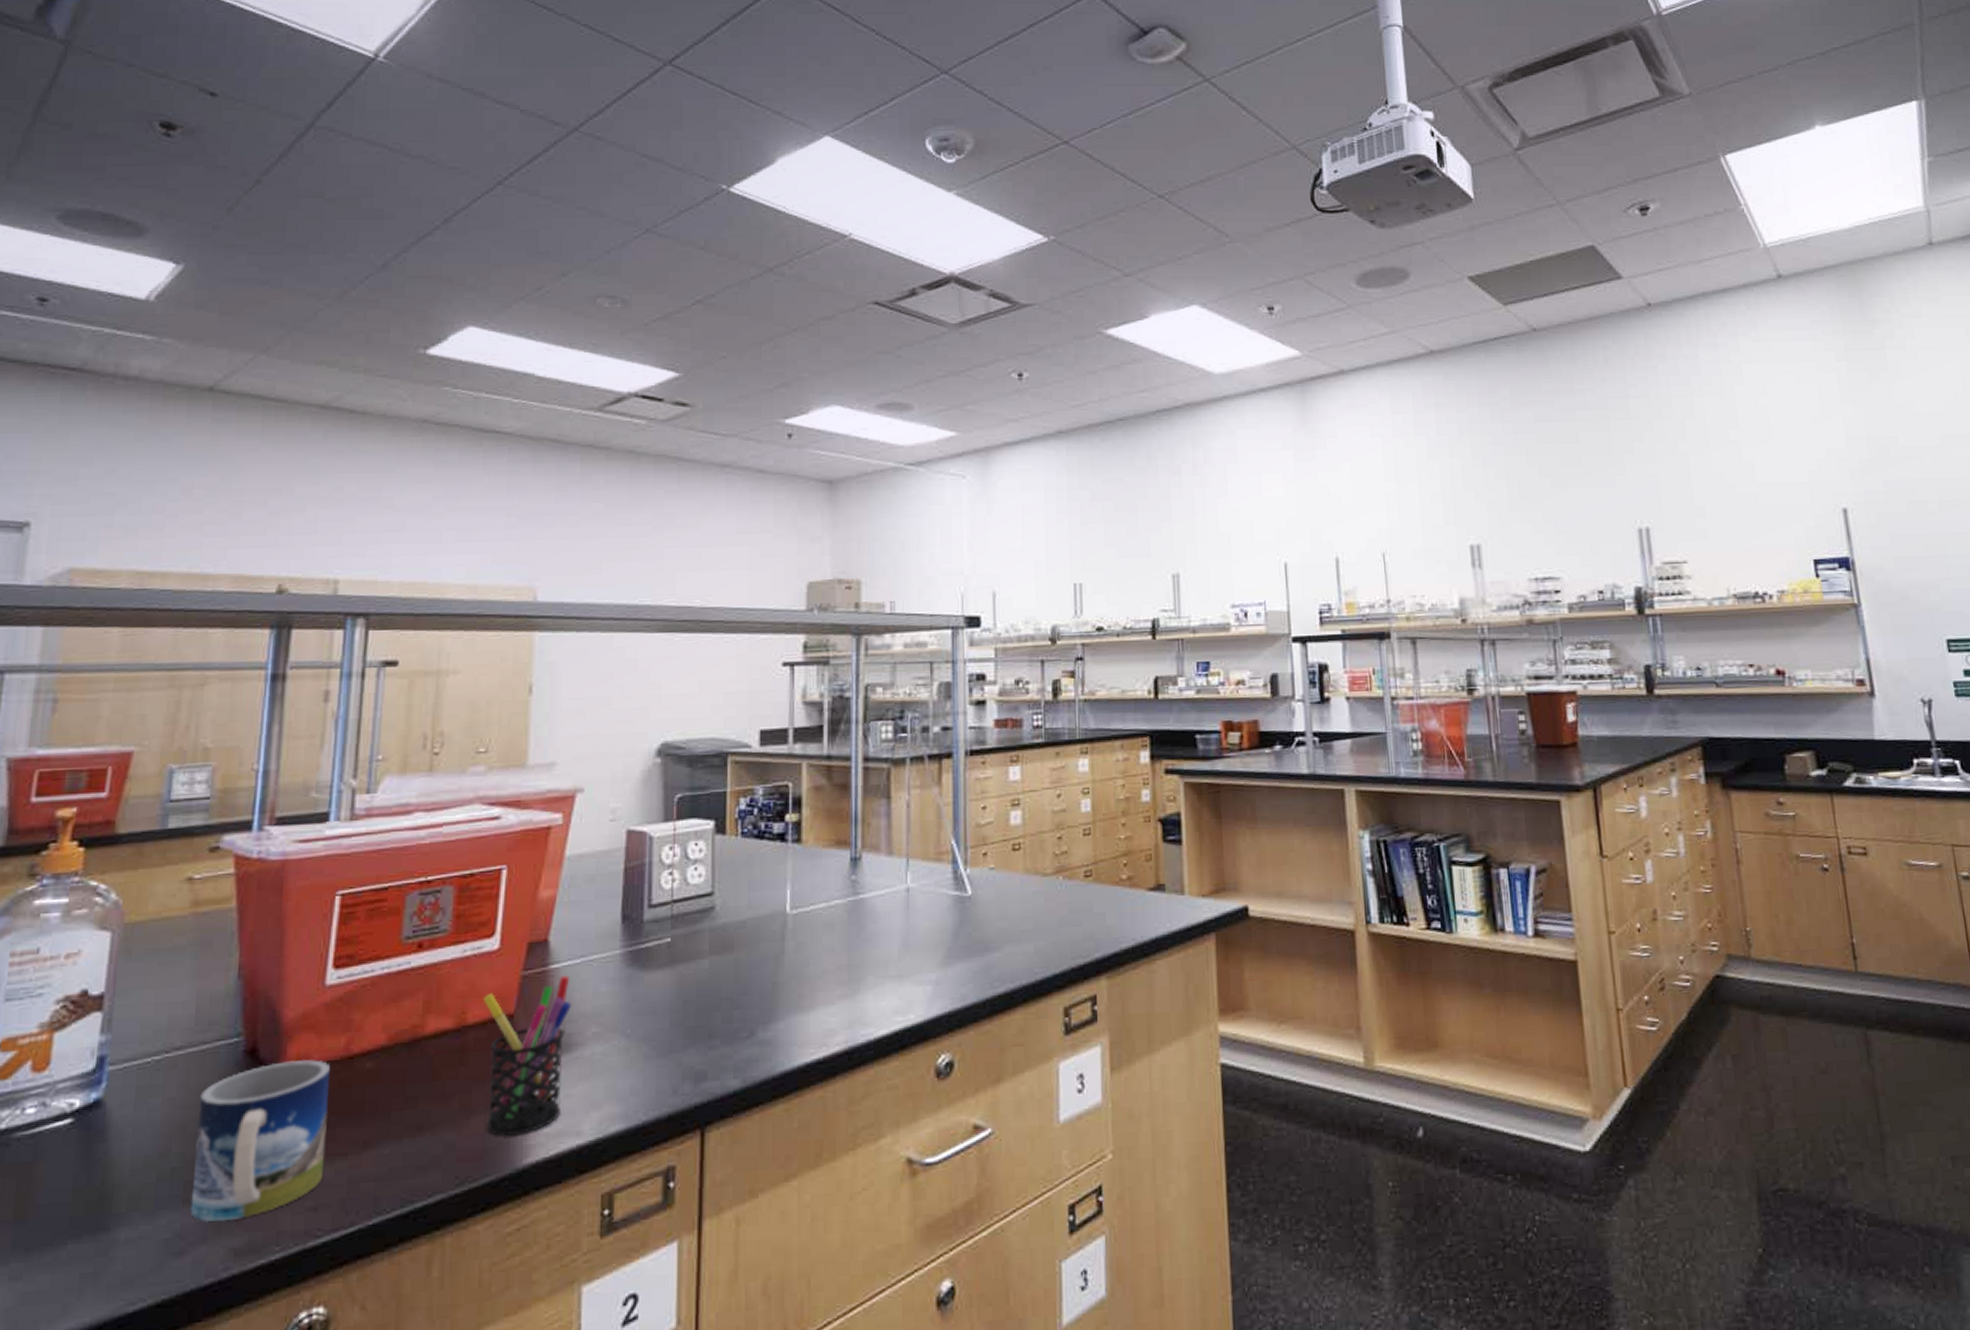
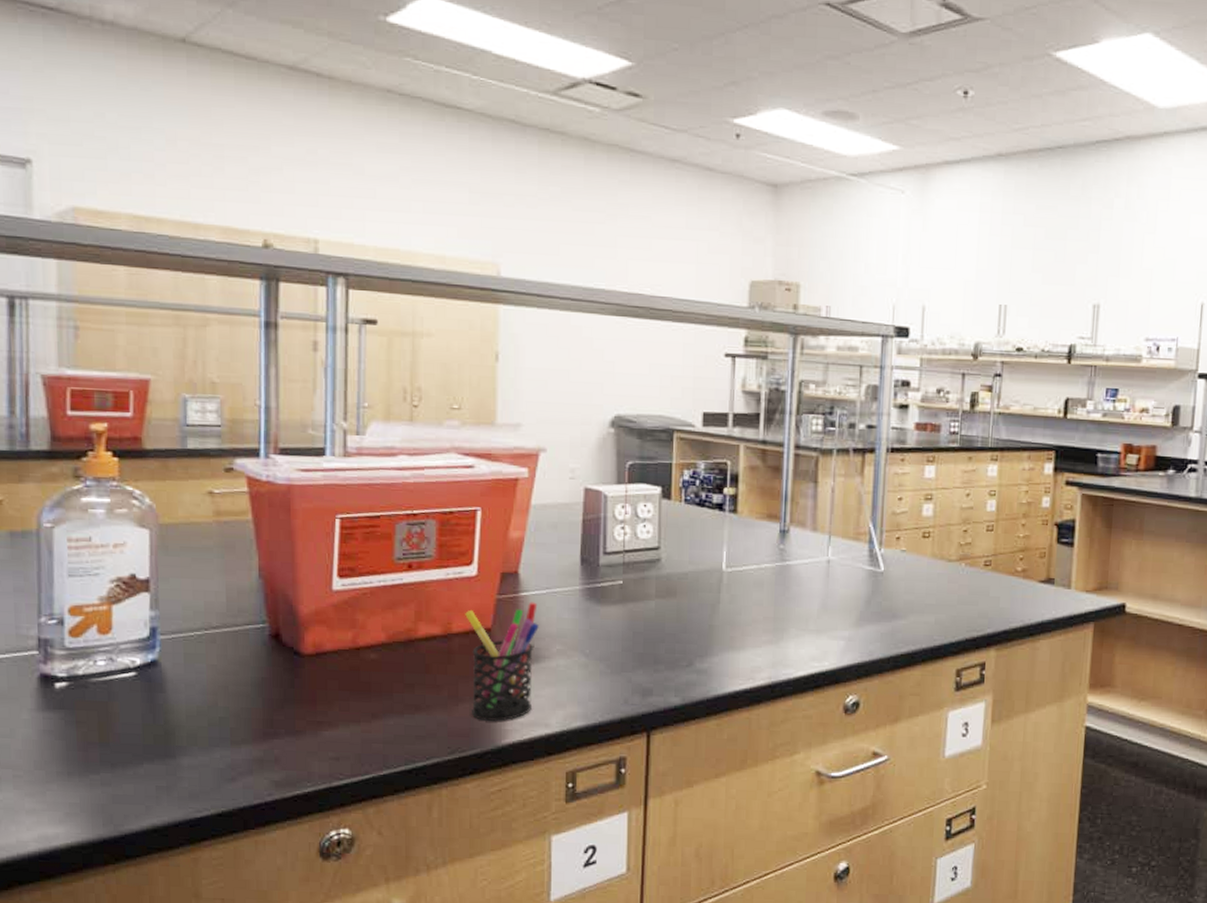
mug: present [190,1060,330,1222] -> none [236,646,342,760]

